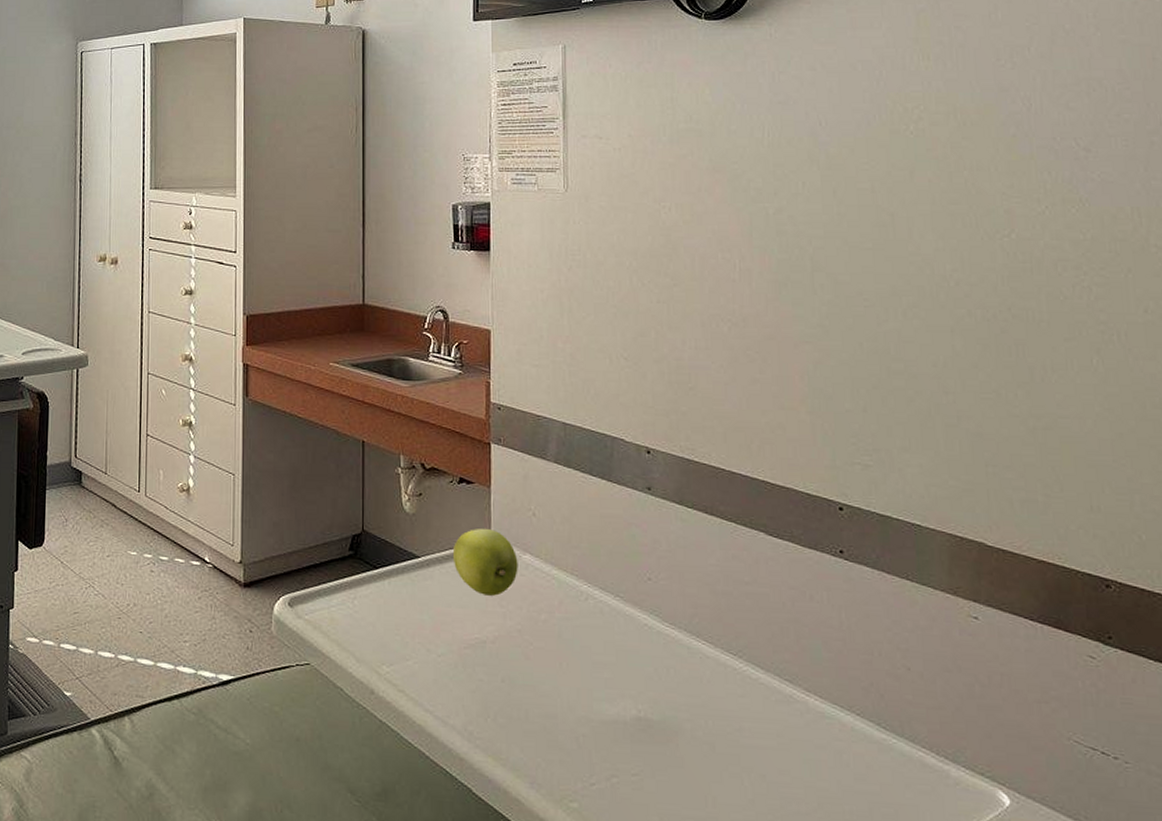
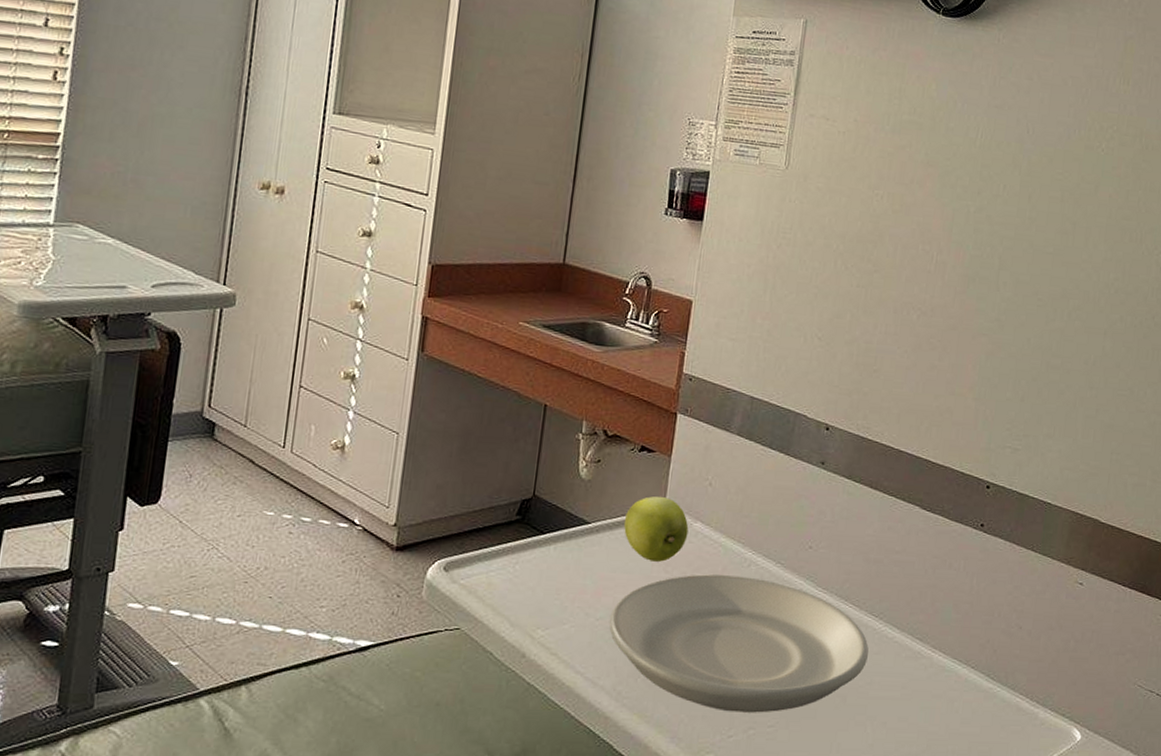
plate: none [452,608,732,760] -> present [609,574,869,713]

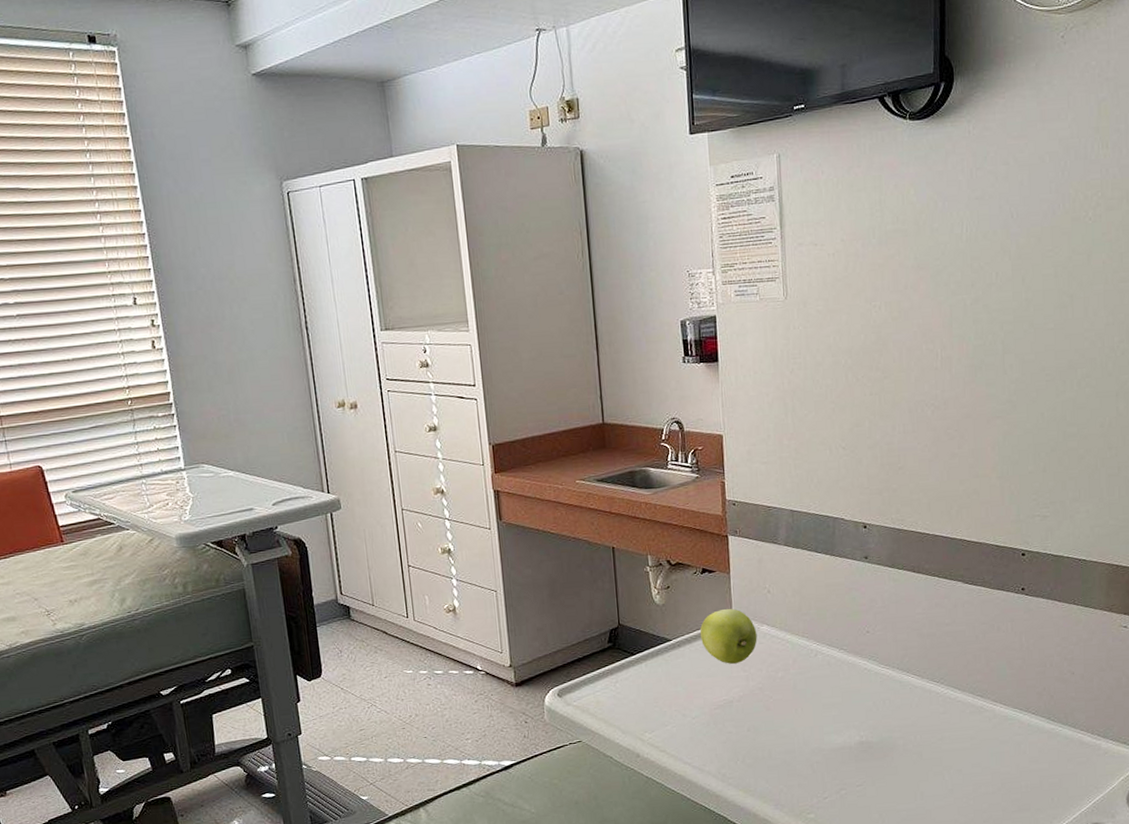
plate: present [609,574,869,713] -> none [704,665,936,778]

